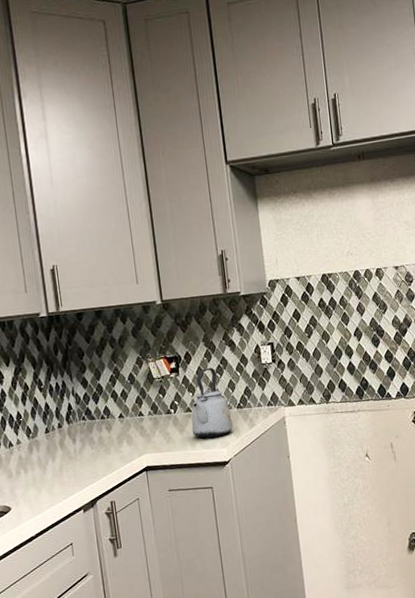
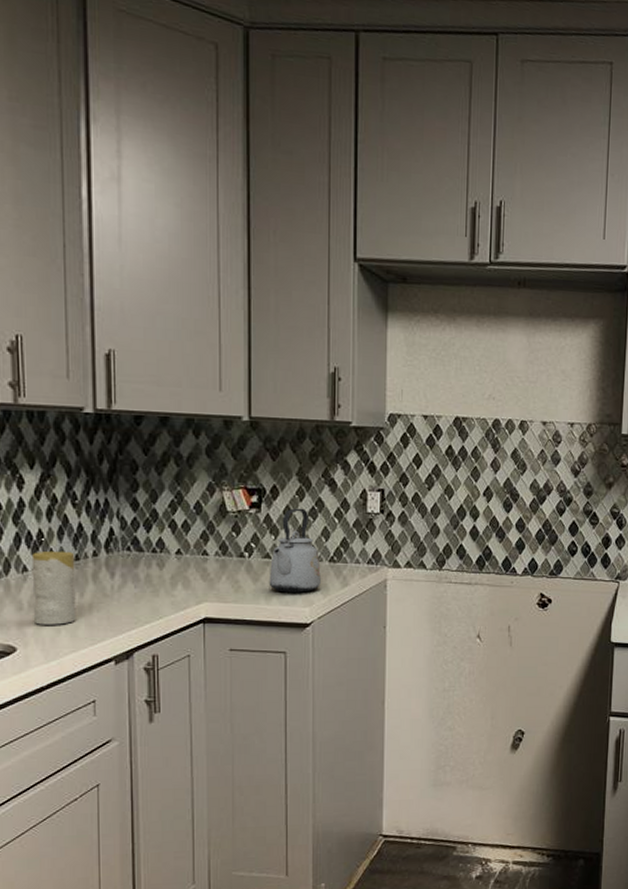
candle: none [14,426,52,487] -> present [31,550,76,625]

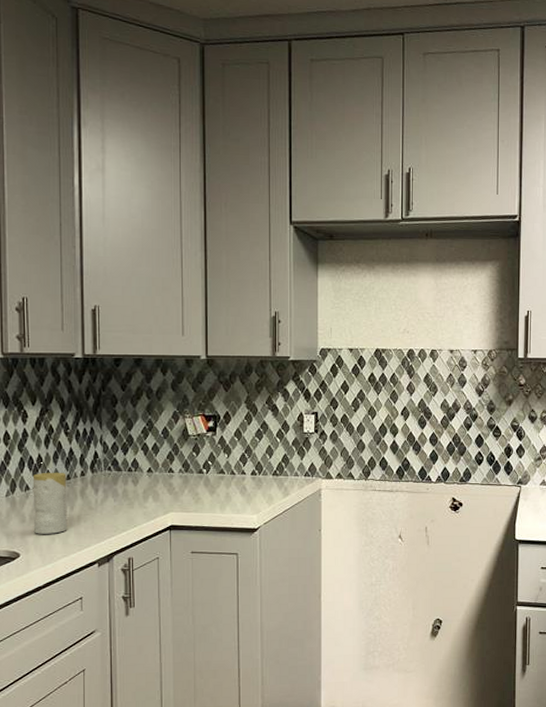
kettle: present [269,508,321,593] -> none [223,430,266,502]

